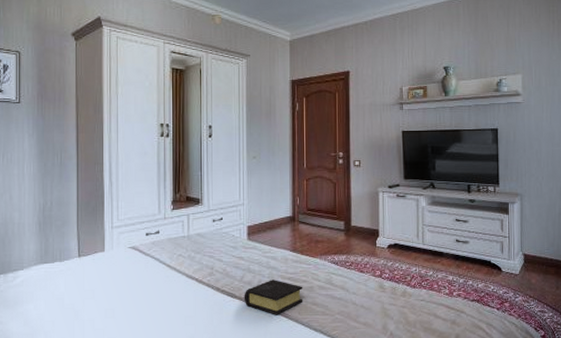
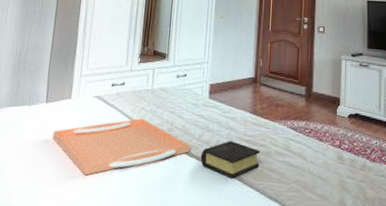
serving tray: none [90,265,233,325] -> present [52,118,191,176]

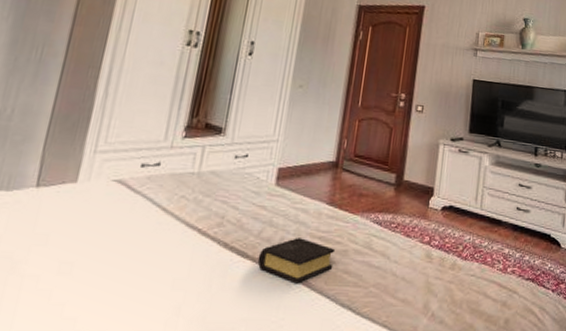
serving tray: present [52,118,191,176] -> none [42,210,246,286]

